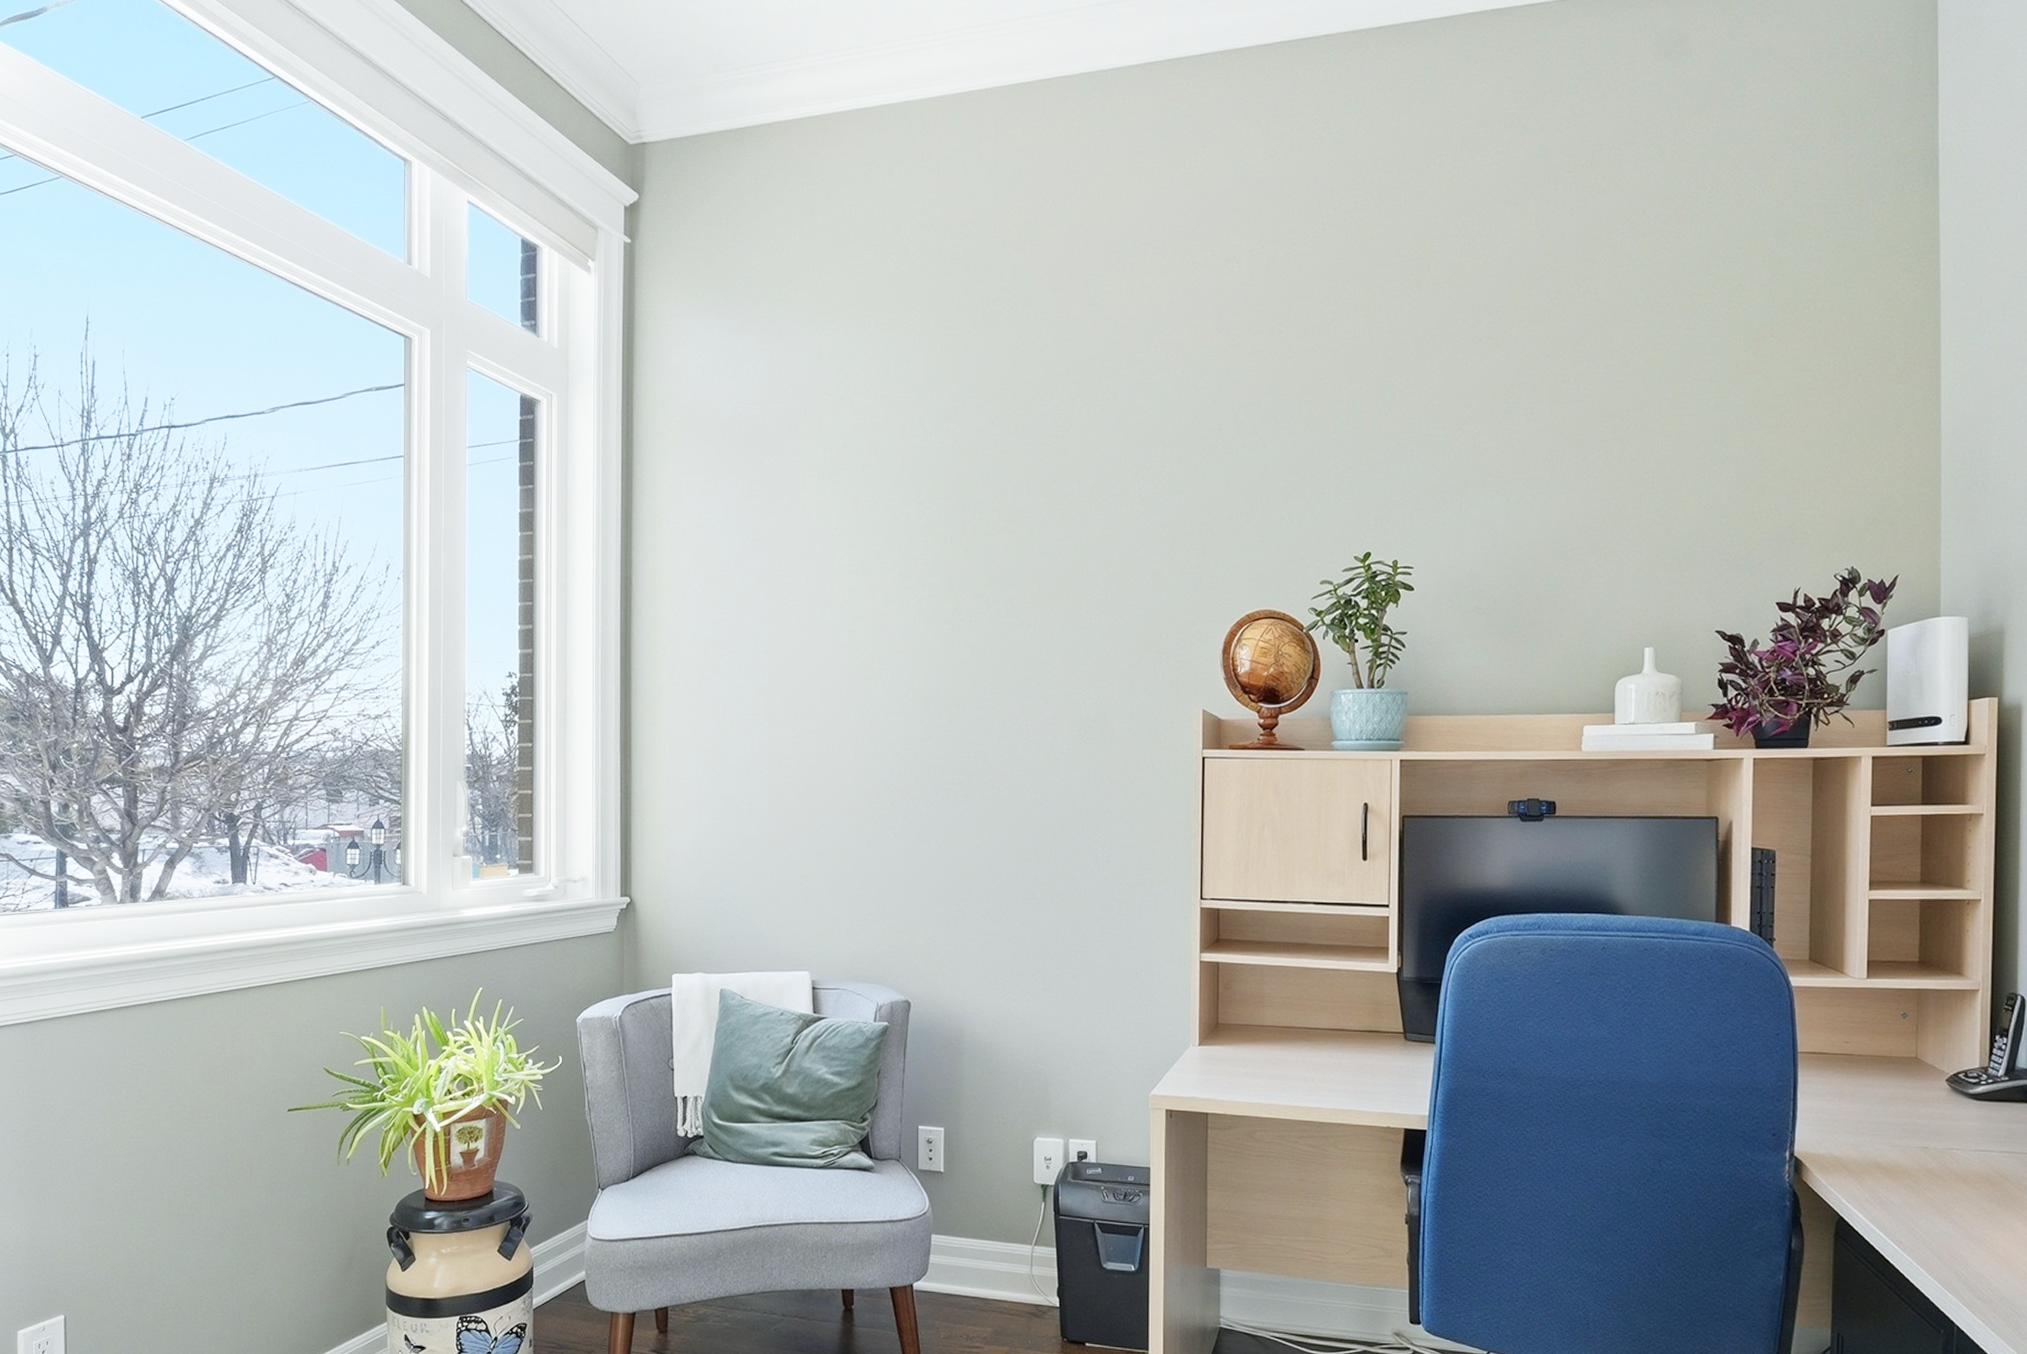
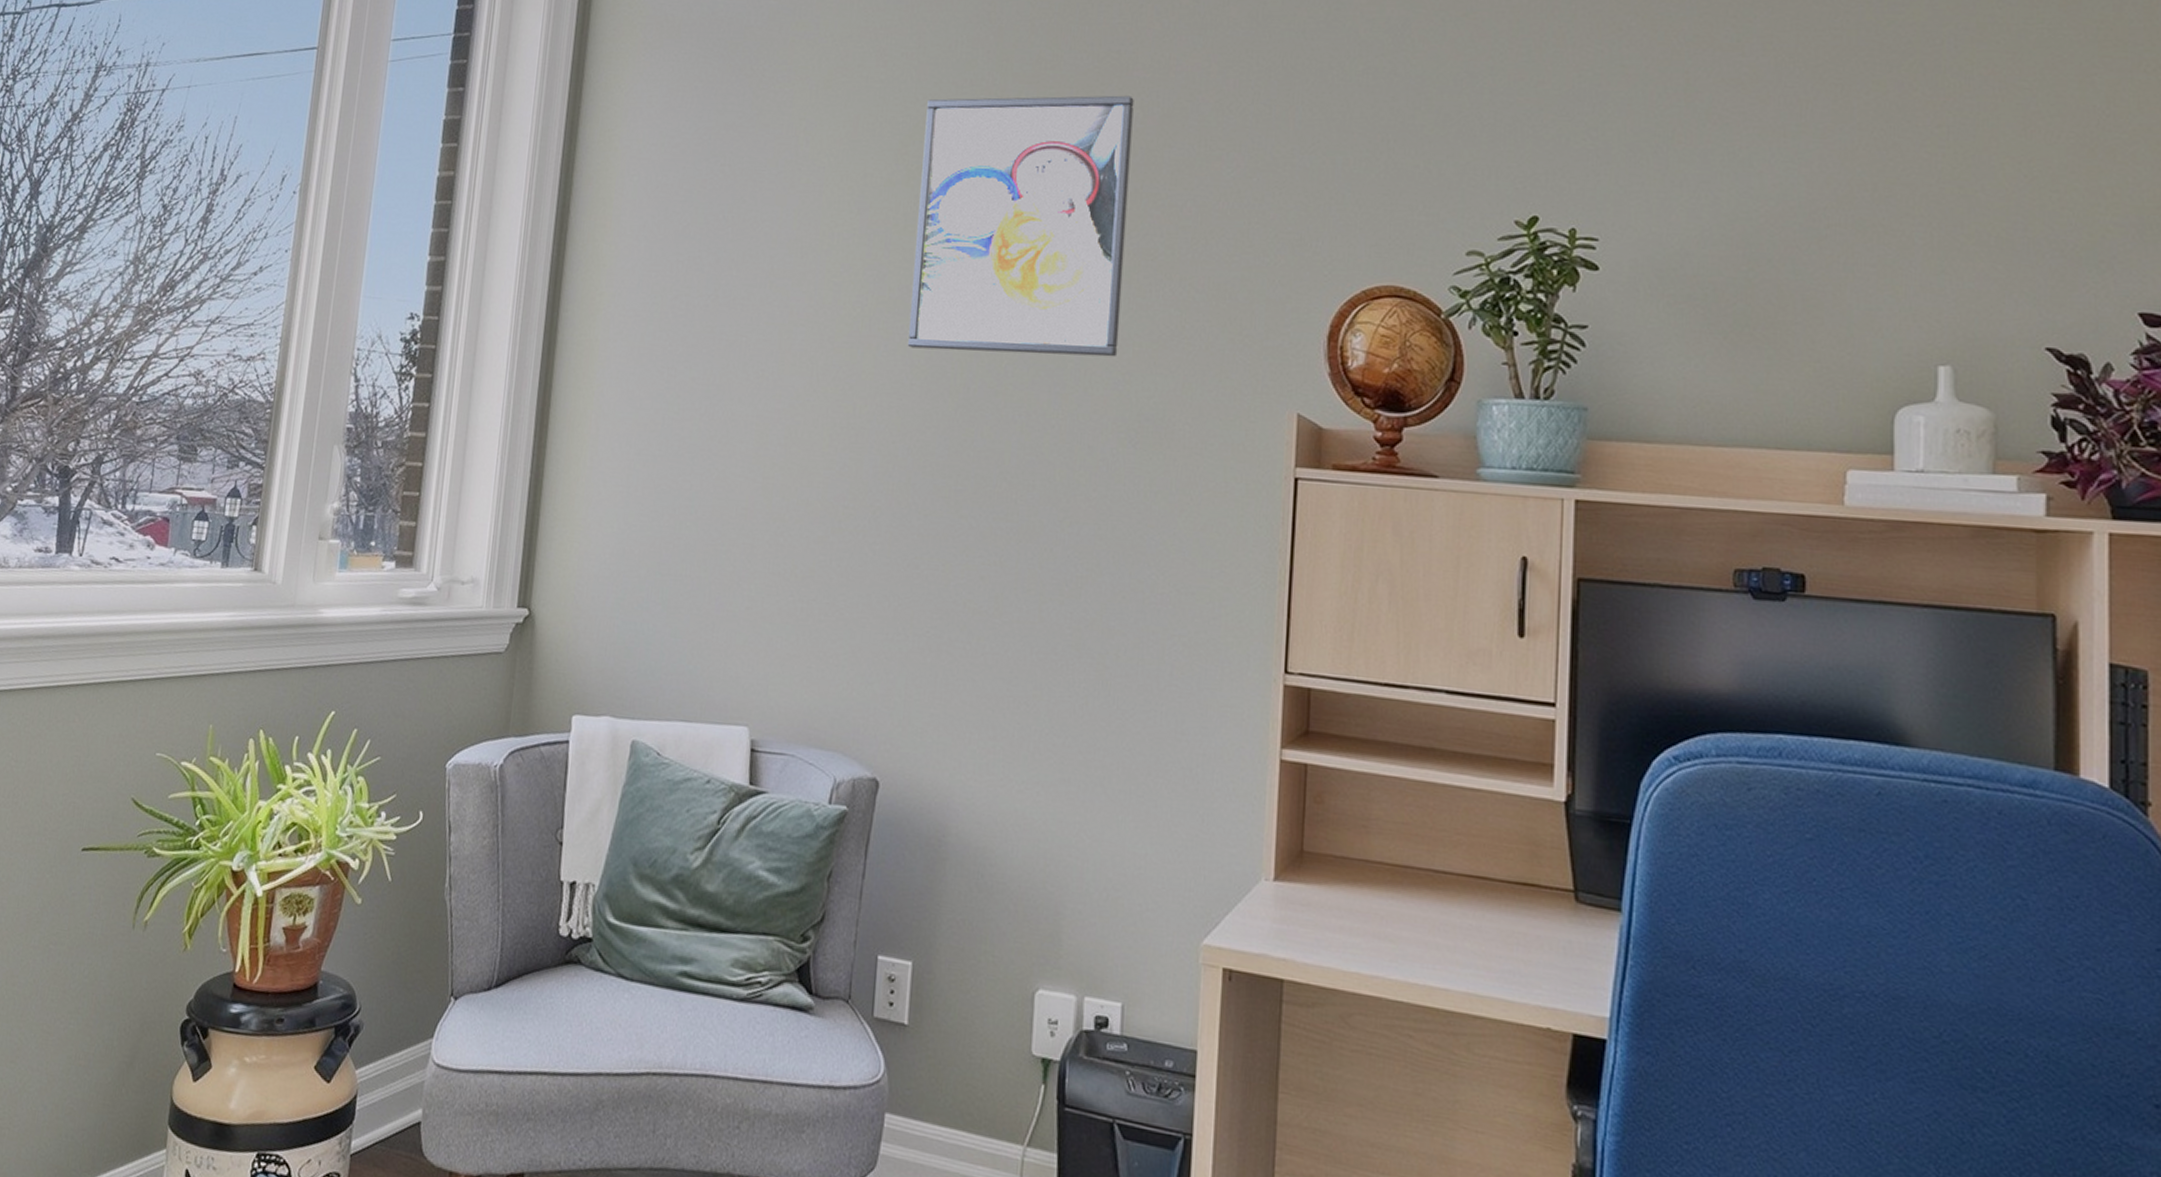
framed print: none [909,471,1071,677] -> present [907,95,1134,357]

